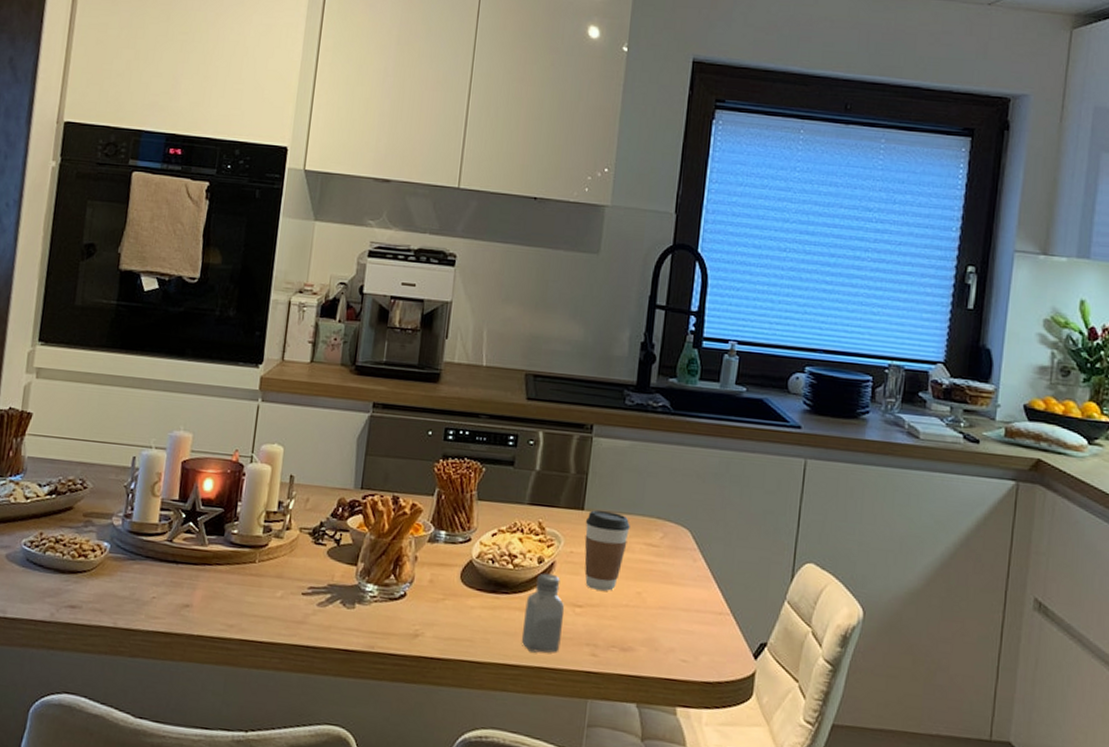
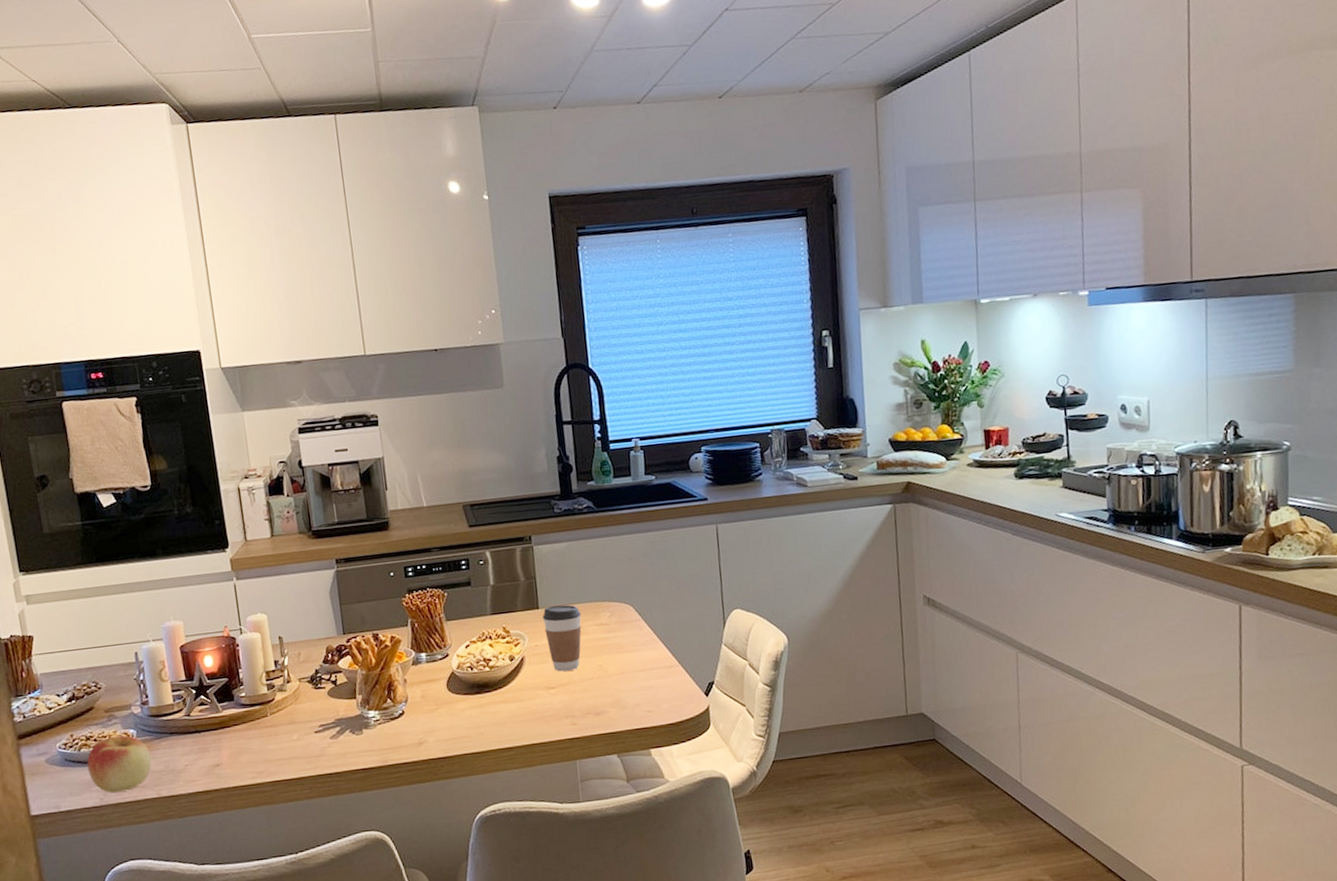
apple: none [47,545,119,612] -> present [87,735,152,793]
saltshaker: present [521,573,565,653] -> none [507,667,544,734]

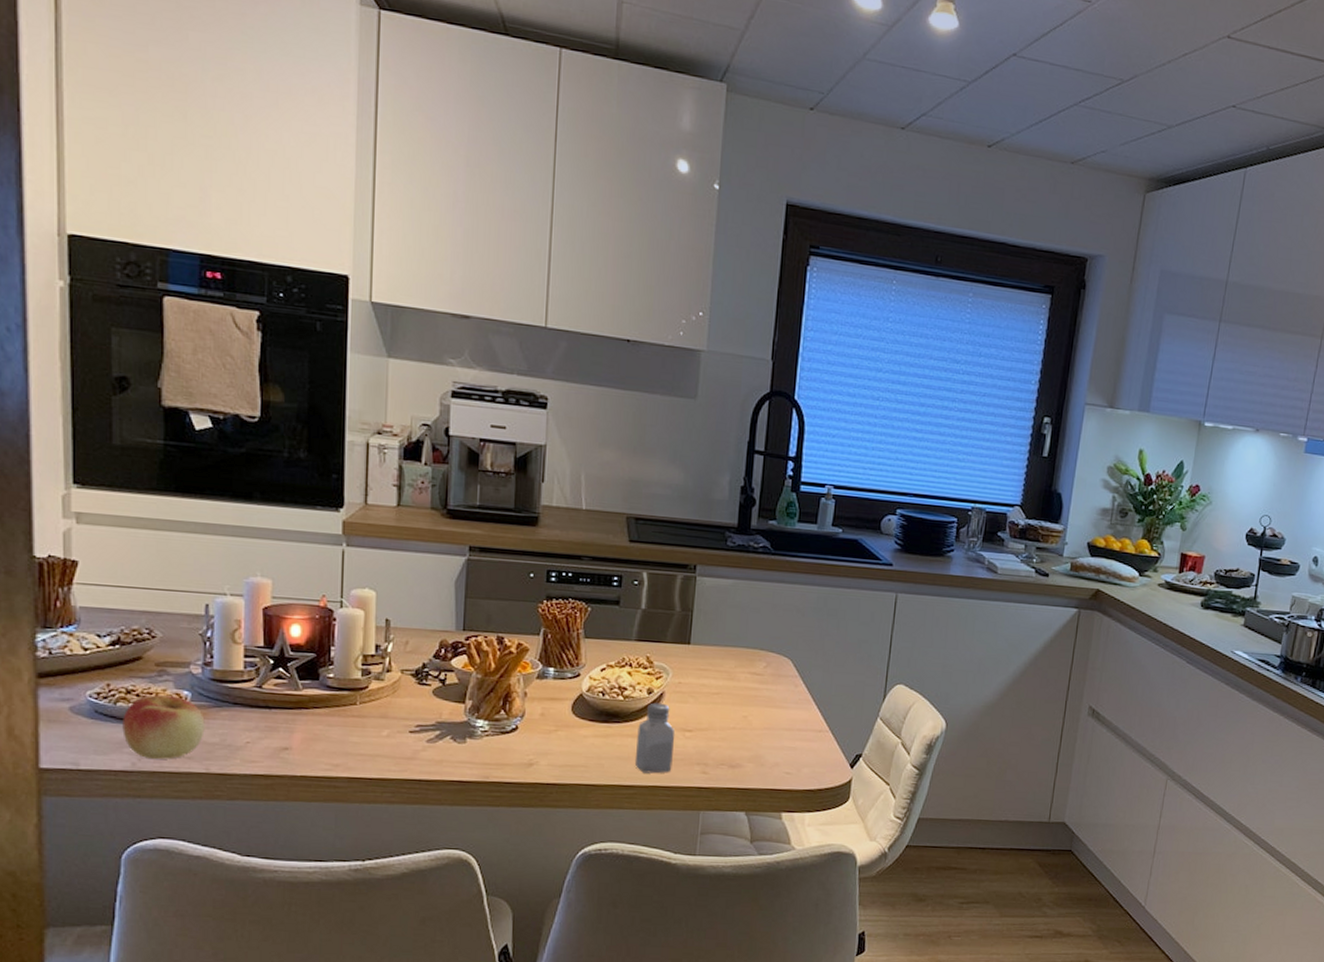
saltshaker: none [507,667,544,734] -> present [634,702,675,774]
coffee cup: present [542,604,582,672] -> none [691,643,735,716]

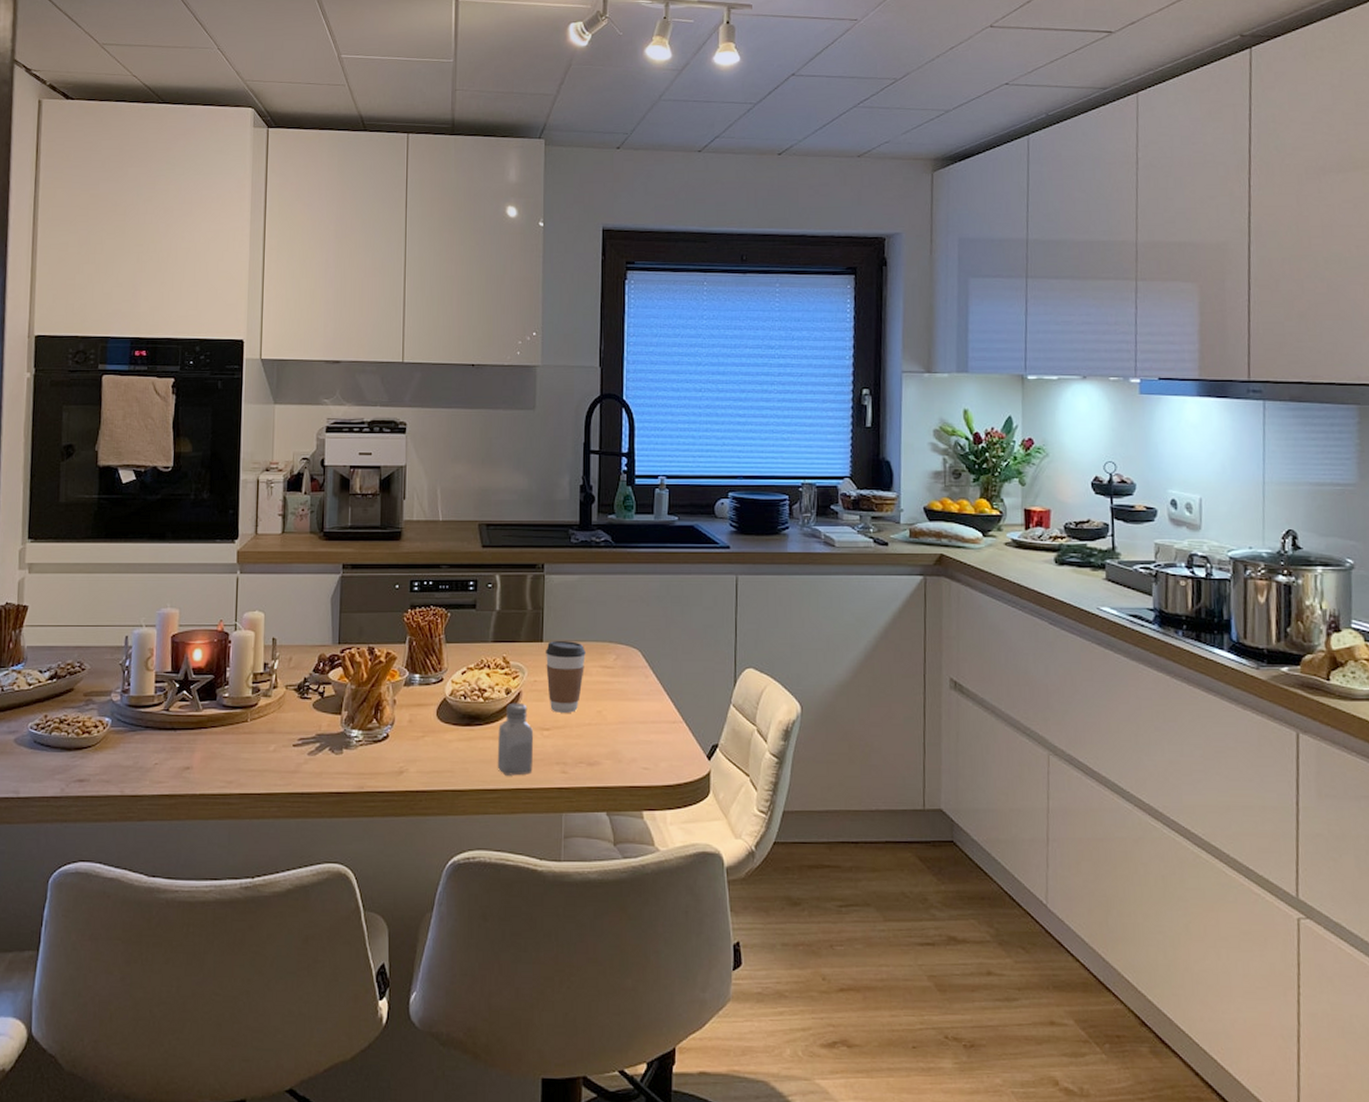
apple: present [122,695,205,759] -> none [55,723,122,784]
coffee cup: none [691,643,735,716] -> present [545,640,586,713]

